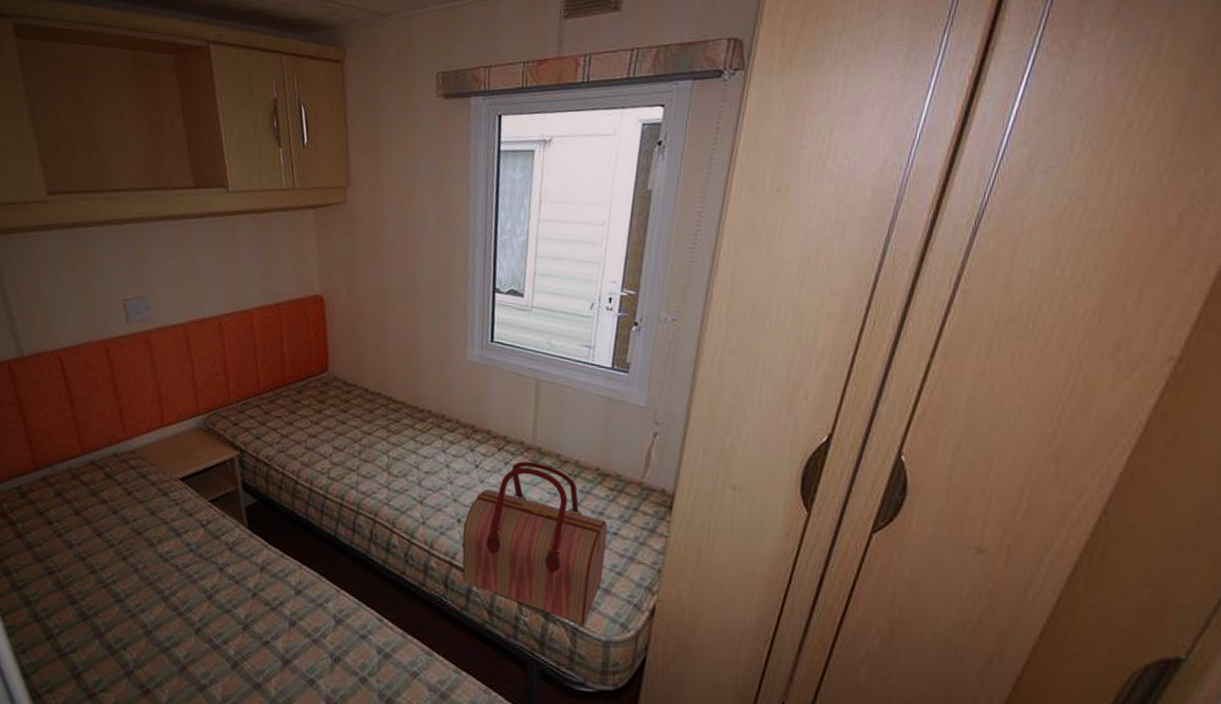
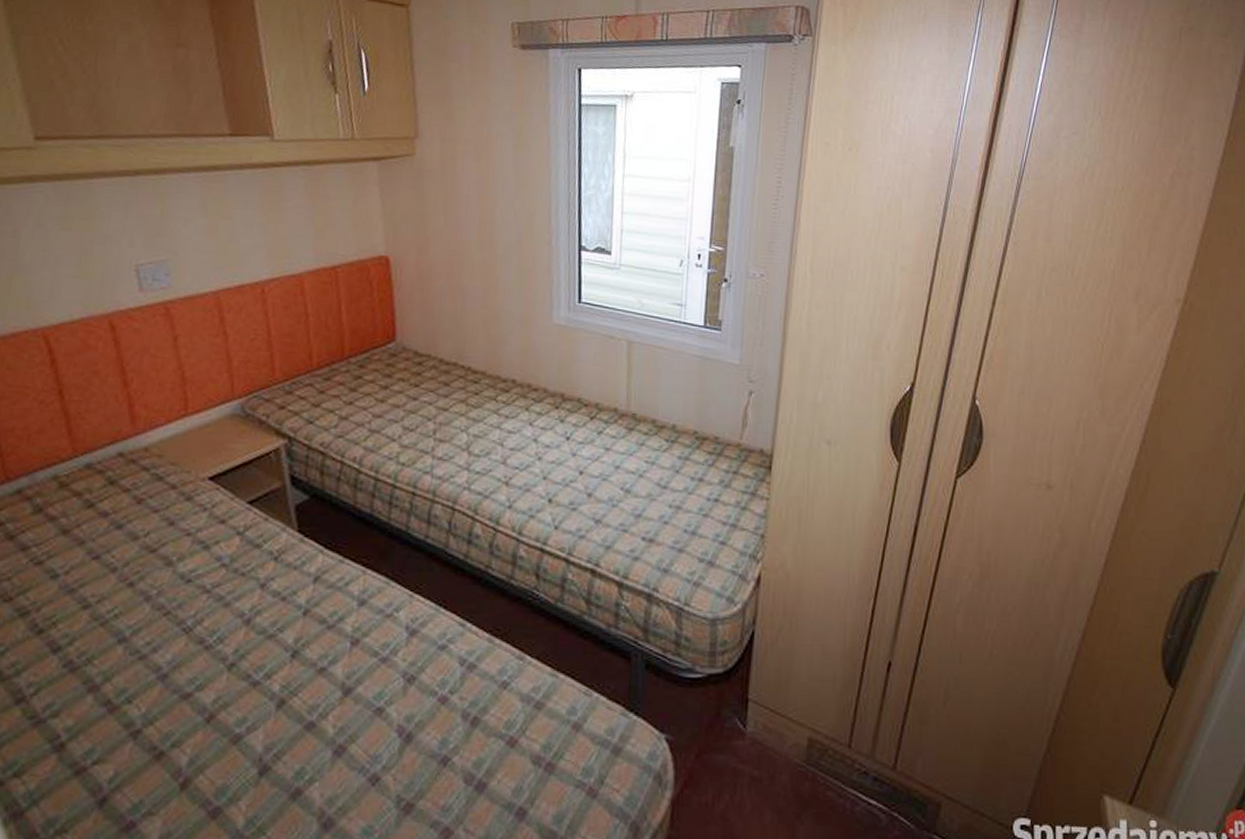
handbag: present [462,461,608,625] -> none [554,429,709,604]

